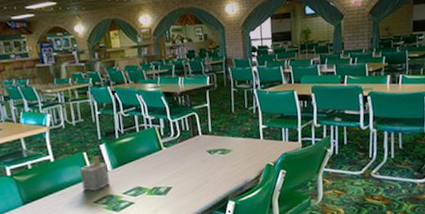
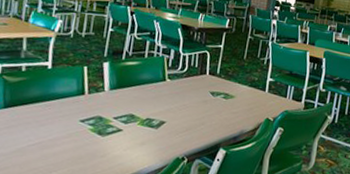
napkin holder: present [80,156,109,192] -> none [72,72,105,110]

